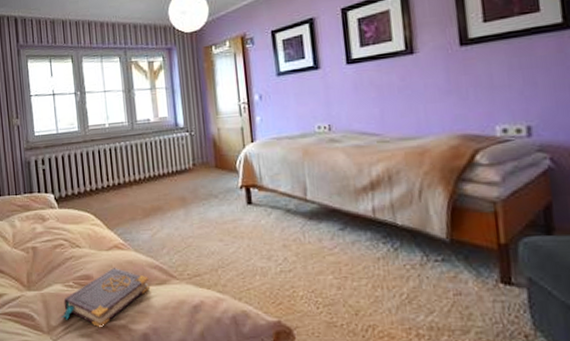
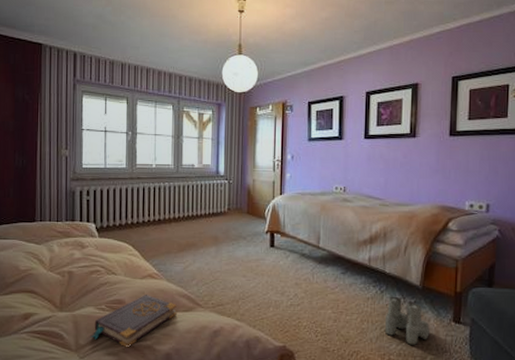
boots: none [405,254,470,315] -> present [385,296,430,345]

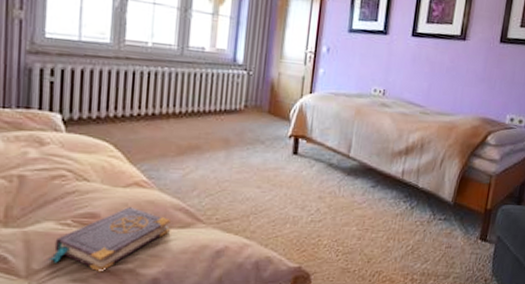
boots: present [385,296,430,345] -> none [411,212,457,264]

